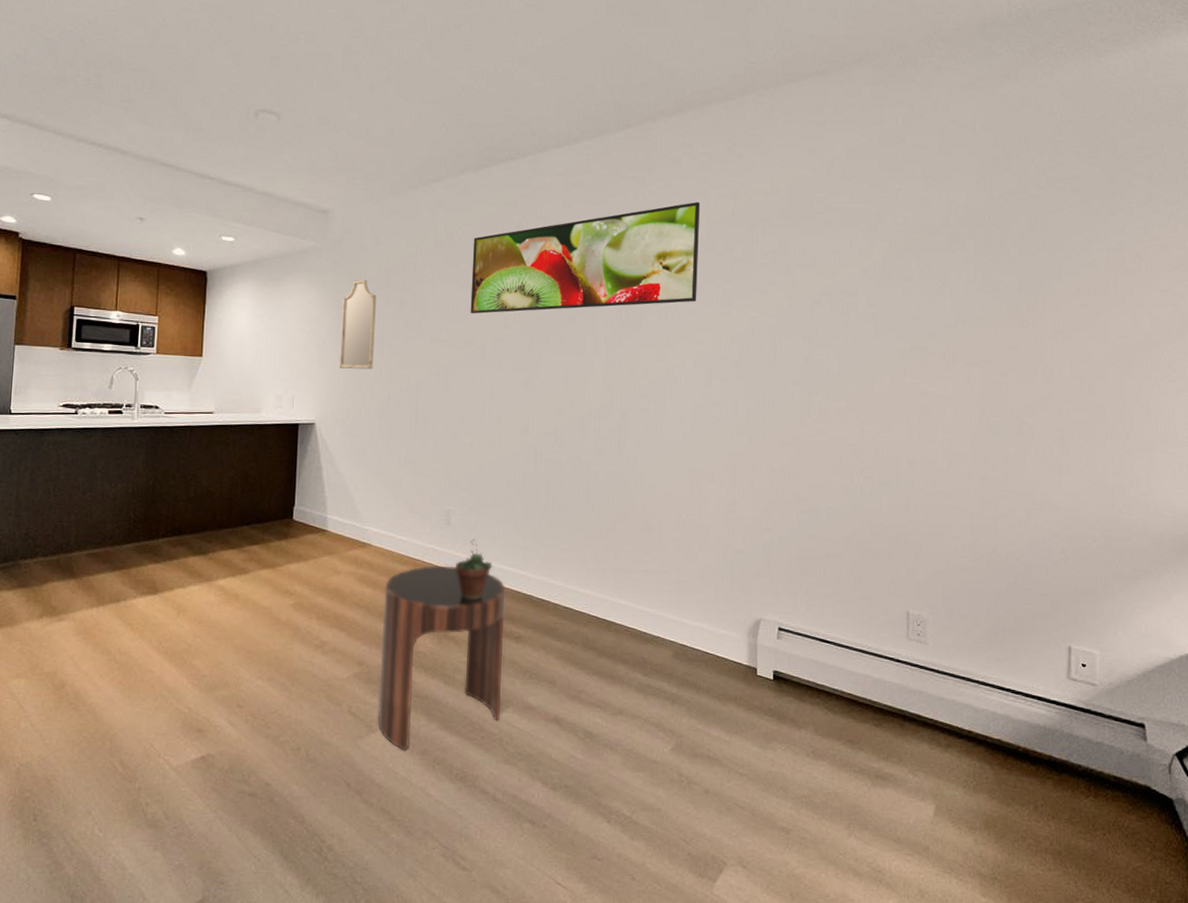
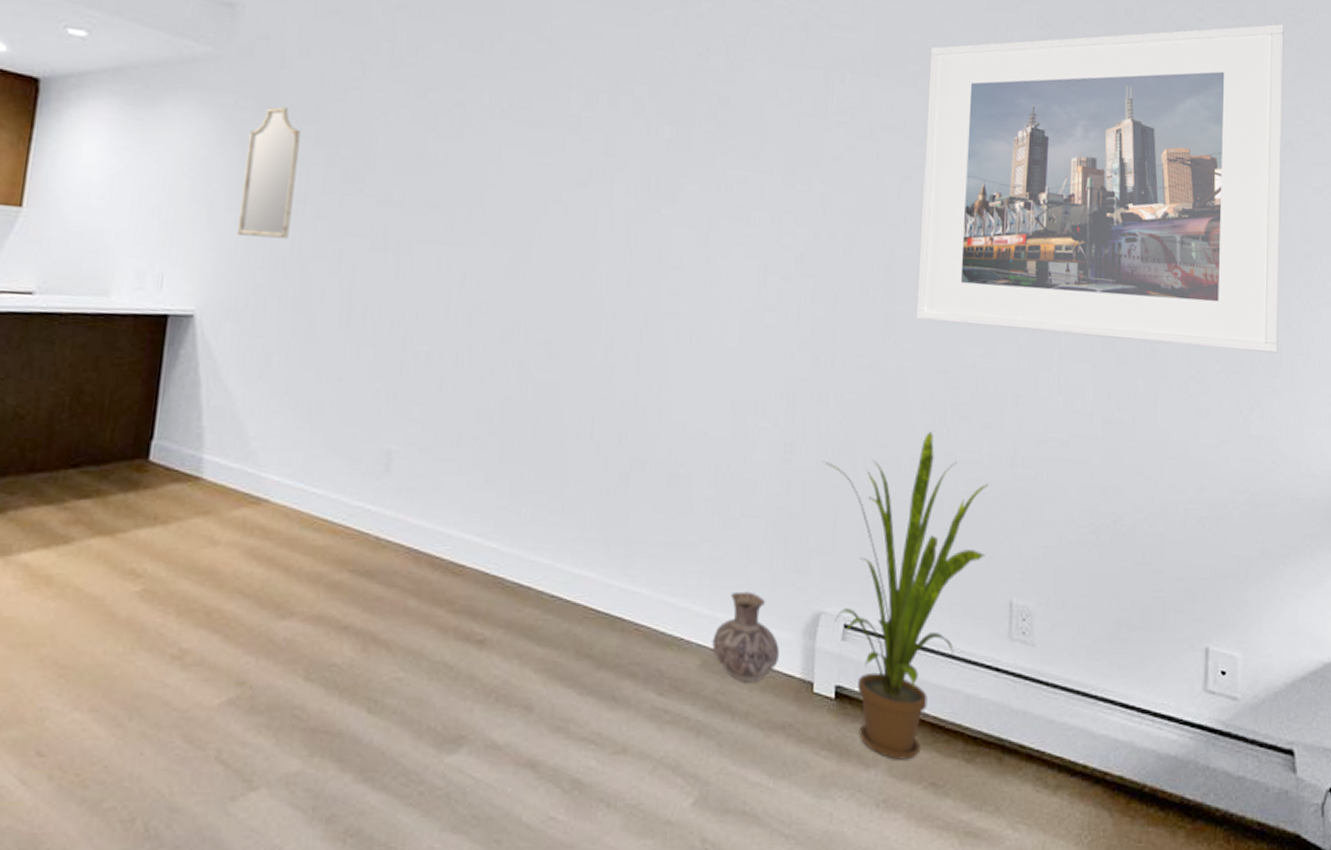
side table: present [377,565,506,751] -> none [261,533,467,817]
succulent plant: present [453,538,493,600] -> none [392,493,450,585]
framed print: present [470,201,700,314] -> none [437,32,760,169]
ceramic jug: none [681,604,730,668] -> present [712,591,779,683]
house plant: none [759,489,888,724] -> present [823,432,989,760]
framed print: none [827,161,1133,422] -> present [916,24,1284,353]

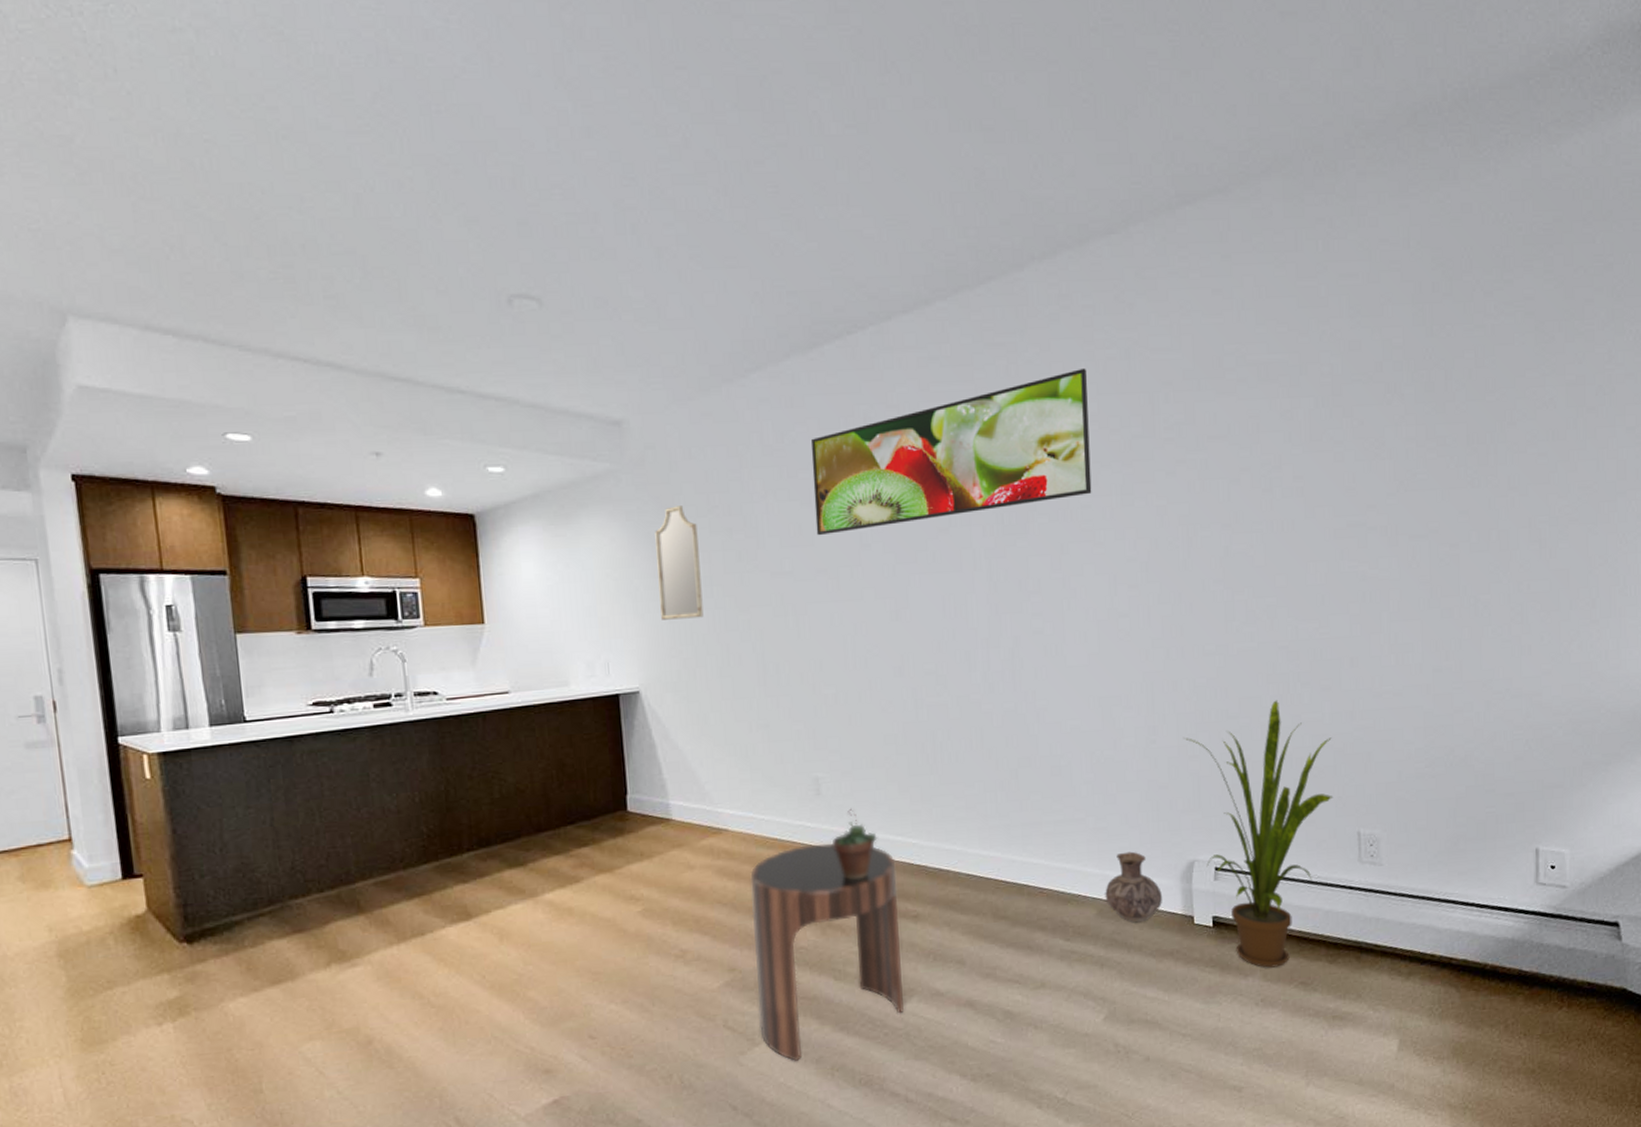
side table: none [261,533,467,817] -> present [750,843,904,1061]
succulent plant: none [392,493,450,585] -> present [830,808,877,880]
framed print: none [437,32,760,169] -> present [810,367,1092,536]
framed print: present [916,24,1284,353] -> none [1246,272,1595,605]

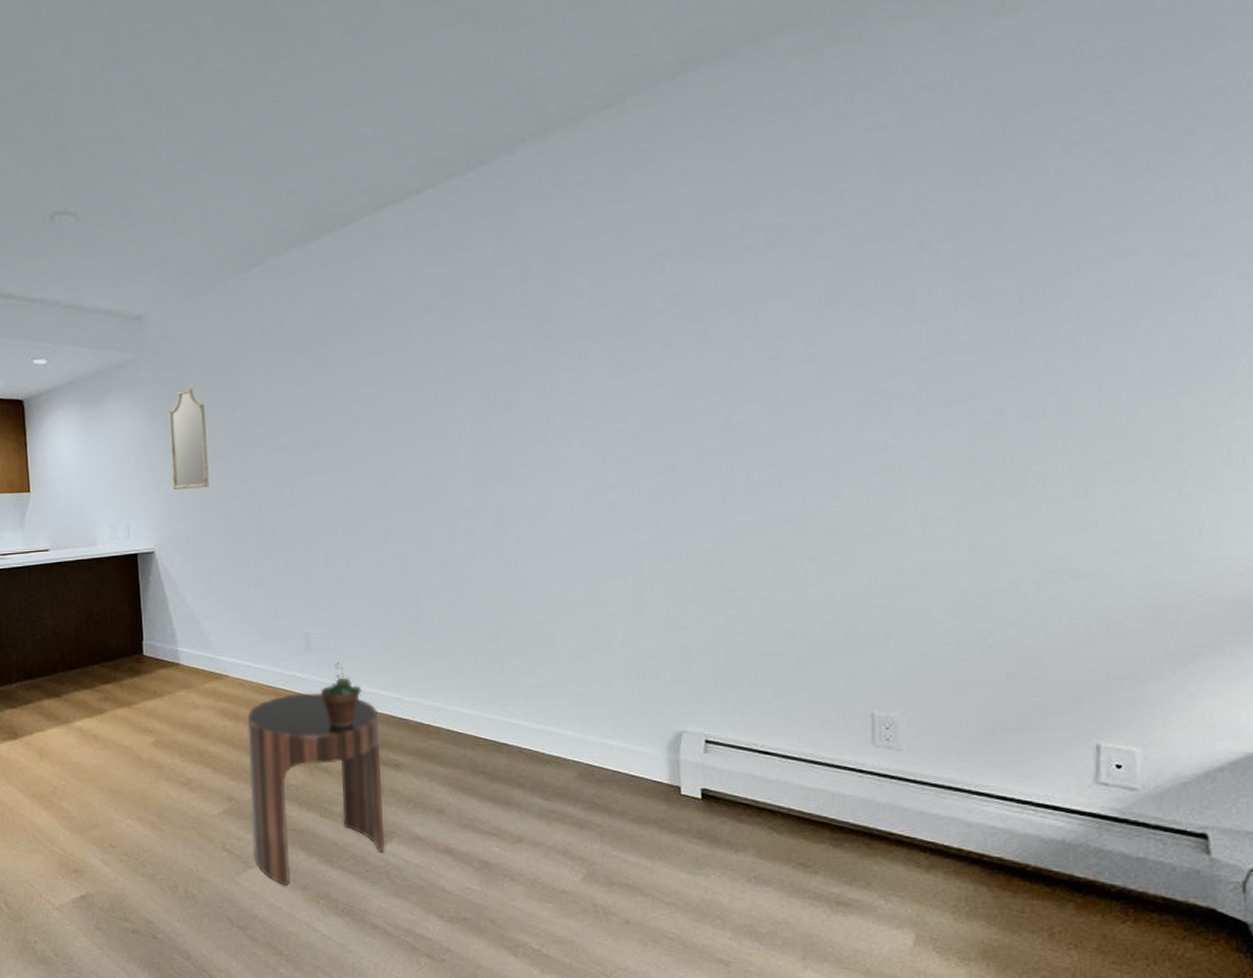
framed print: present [810,367,1092,536] -> none [306,244,580,414]
ceramic jug: present [1105,851,1162,923] -> none [586,718,647,788]
house plant: present [1184,700,1334,968] -> none [674,574,843,845]

